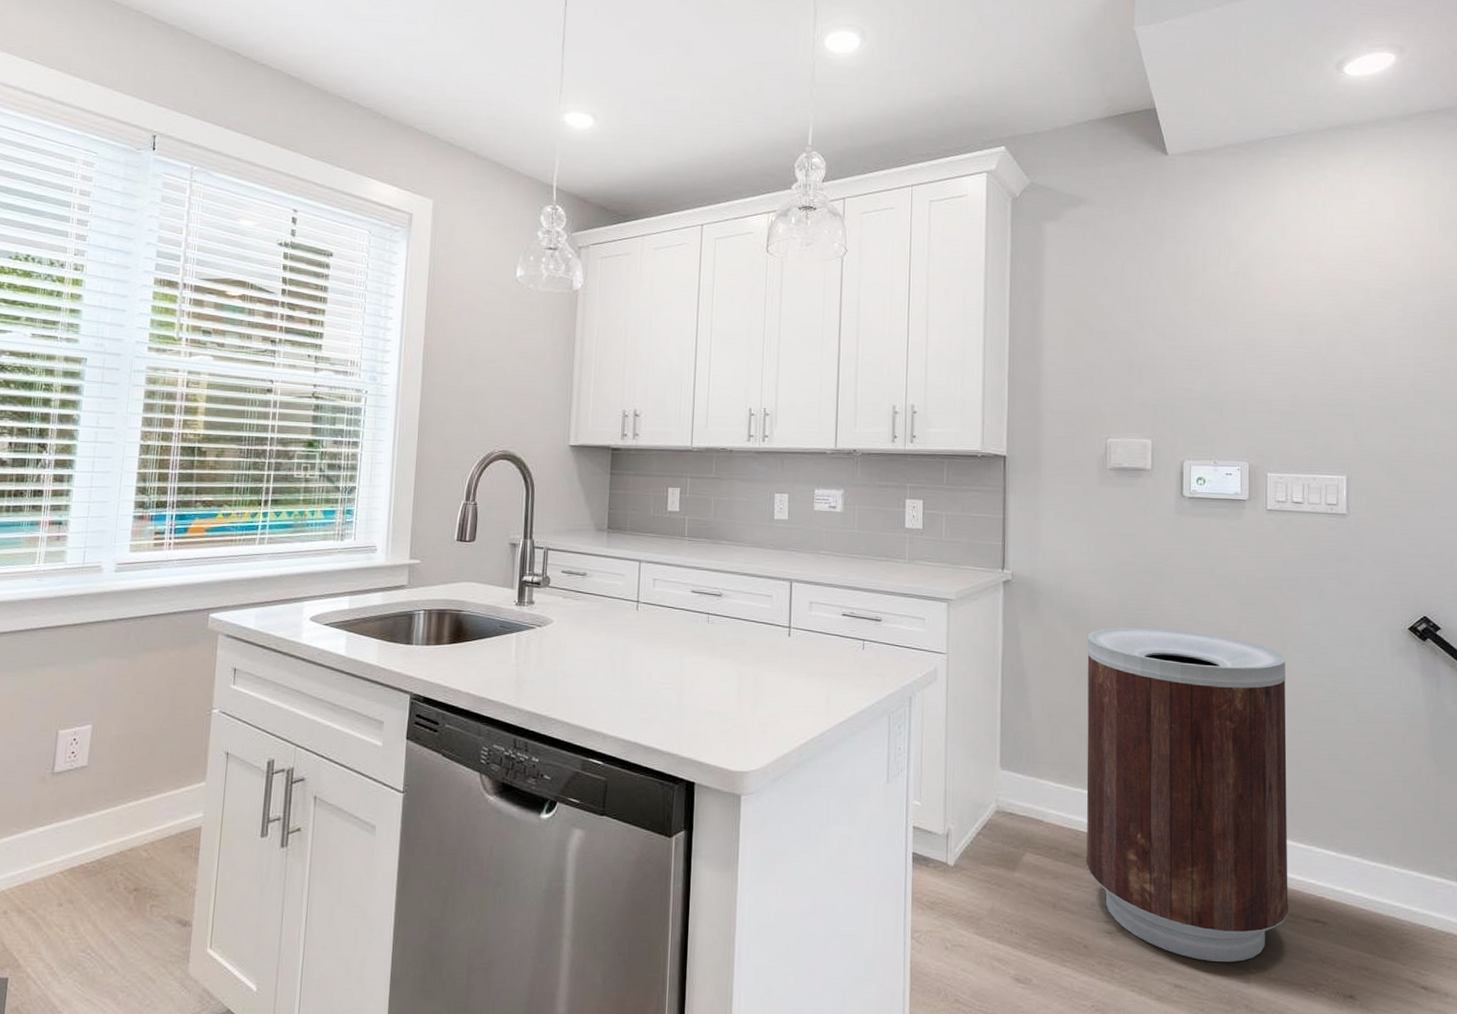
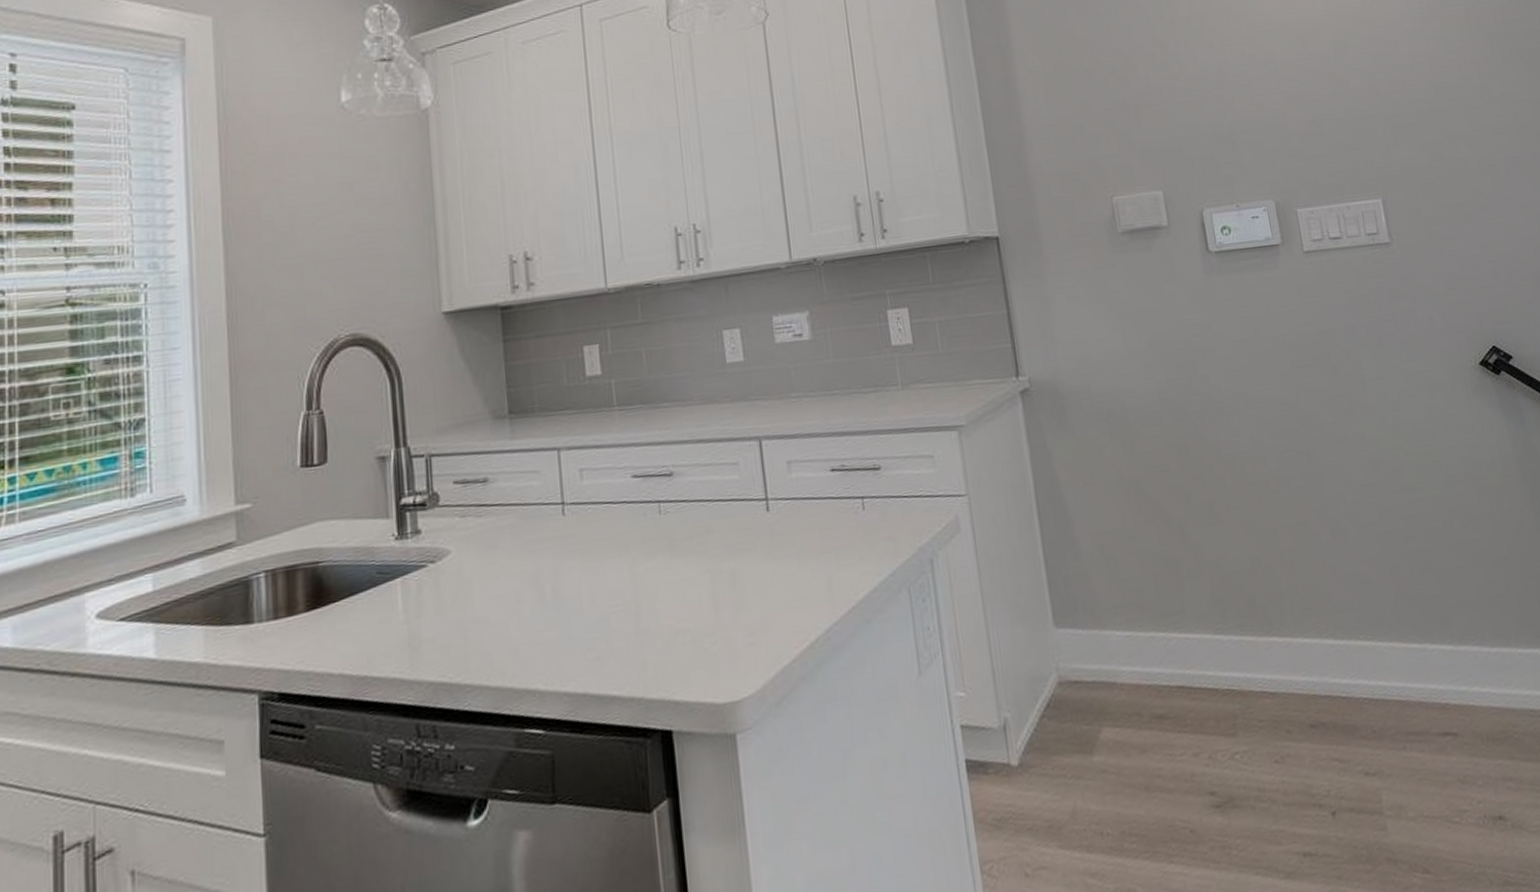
trash can: present [1086,627,1288,963] -> none [1129,411,1415,816]

